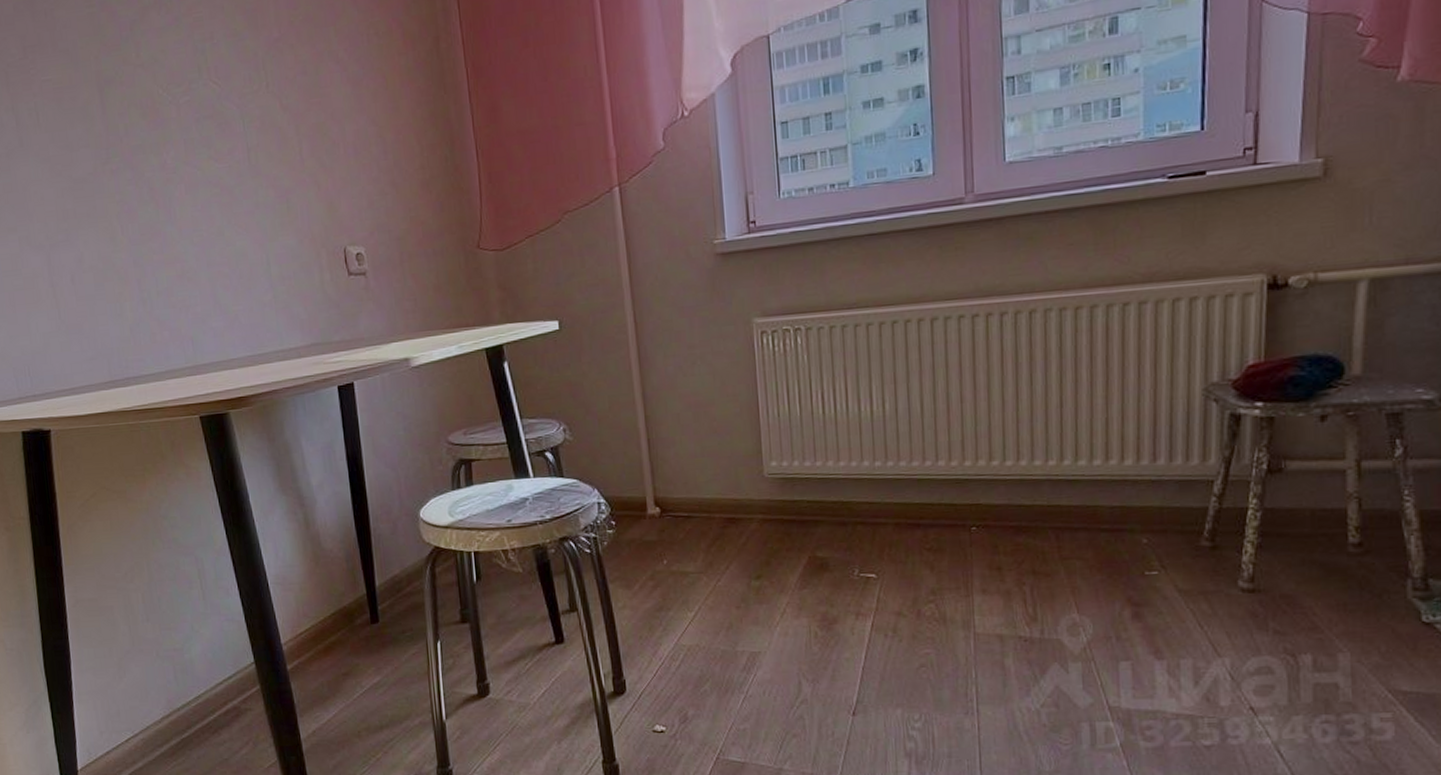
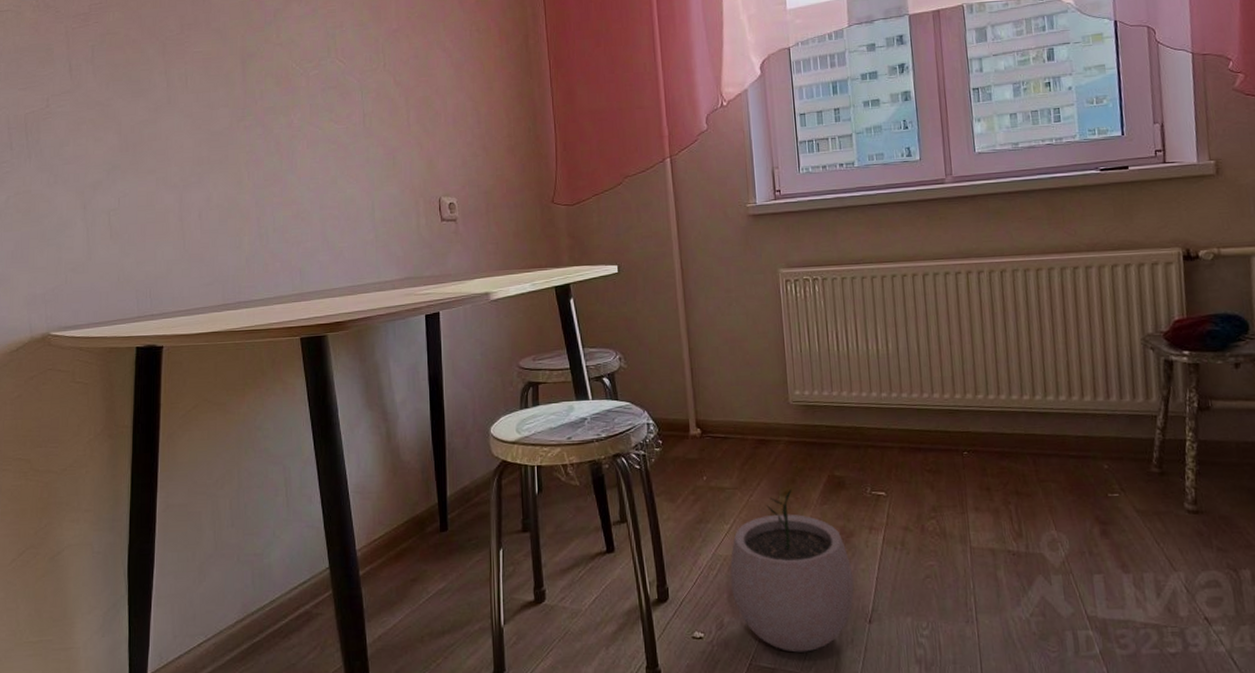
plant pot: none [694,572,837,746] -> present [730,488,854,653]

